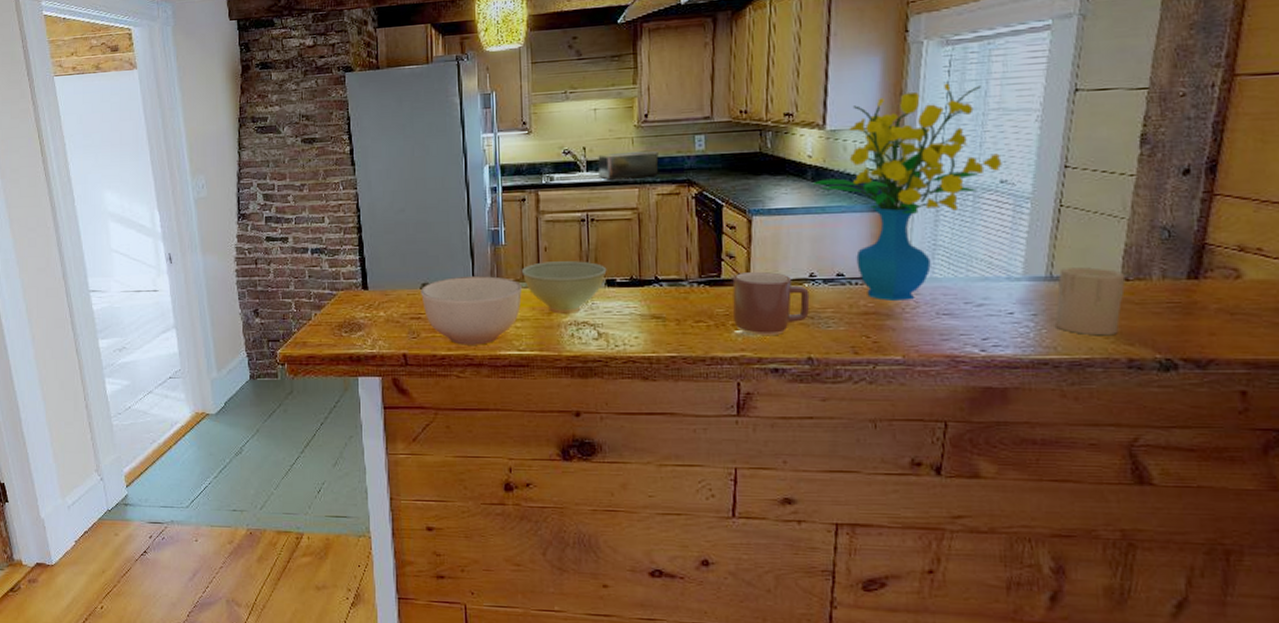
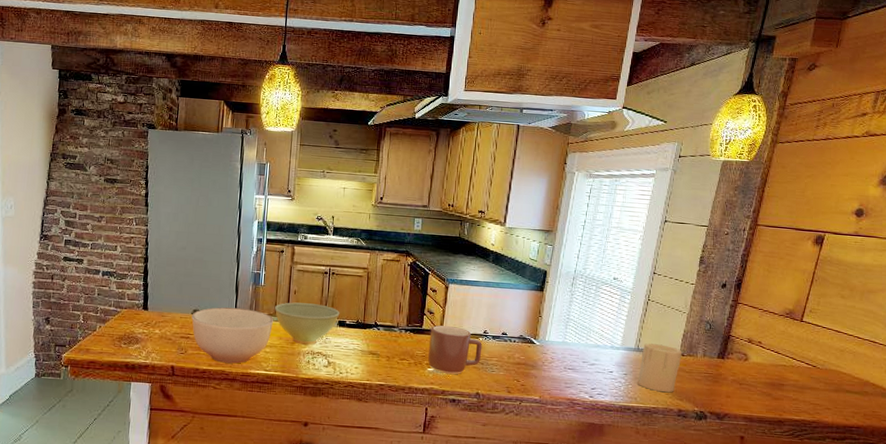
toaster: present [598,150,659,181] -> none [341,223,388,246]
bouquet: present [812,83,1002,302] -> none [492,204,616,357]

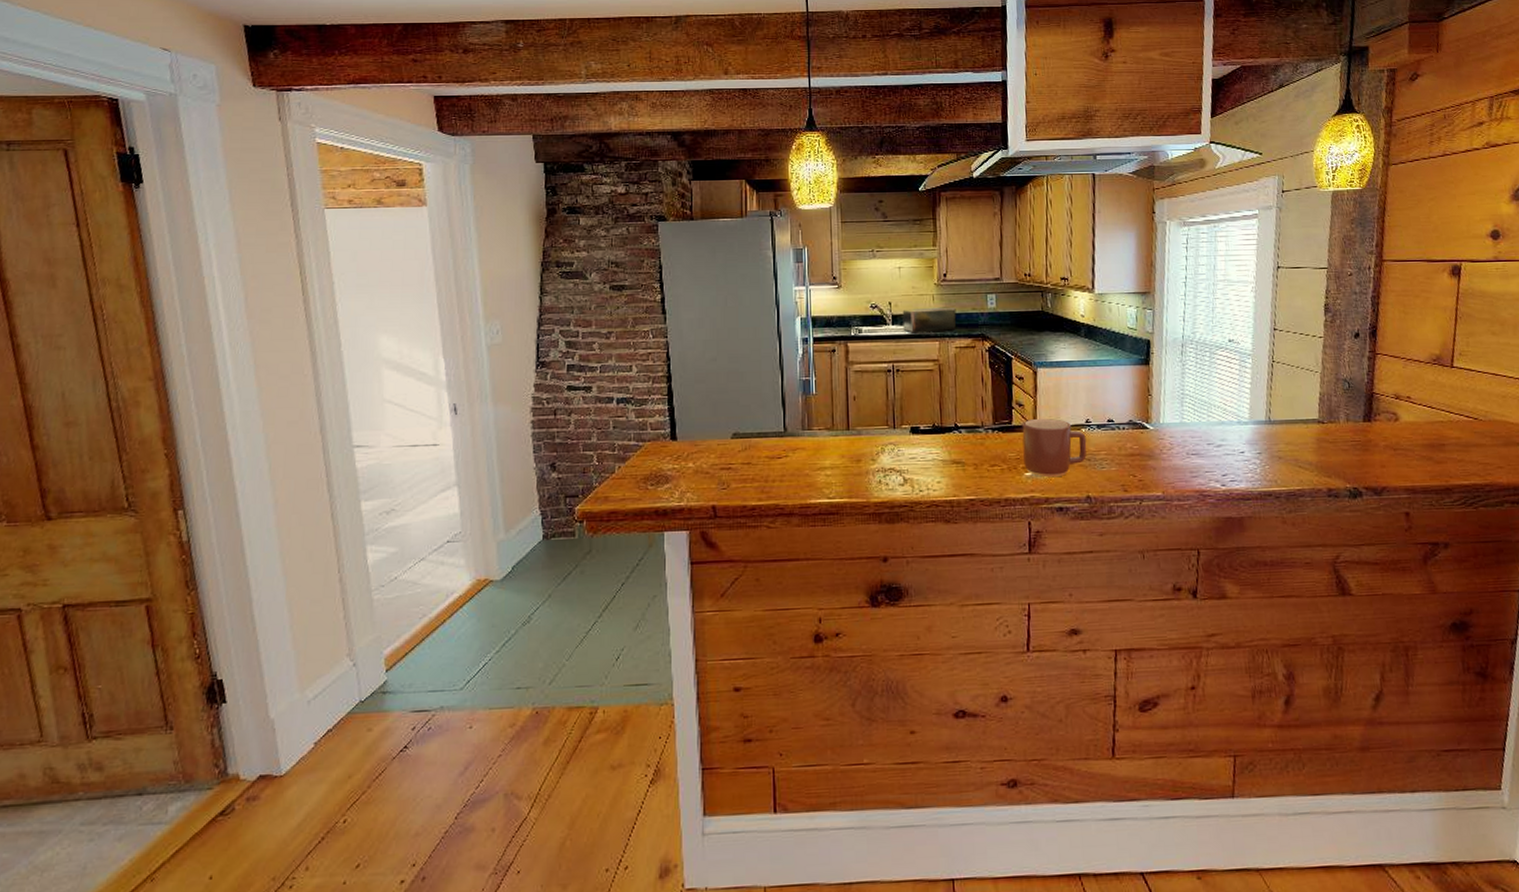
bowl: present [191,307,274,364] -> none [731,424,833,495]
bowl: present [275,302,340,345] -> none [832,409,911,461]
toaster: none [341,223,388,246] -> present [902,307,957,335]
candle: present [638,343,682,393] -> none [1274,412,1322,470]

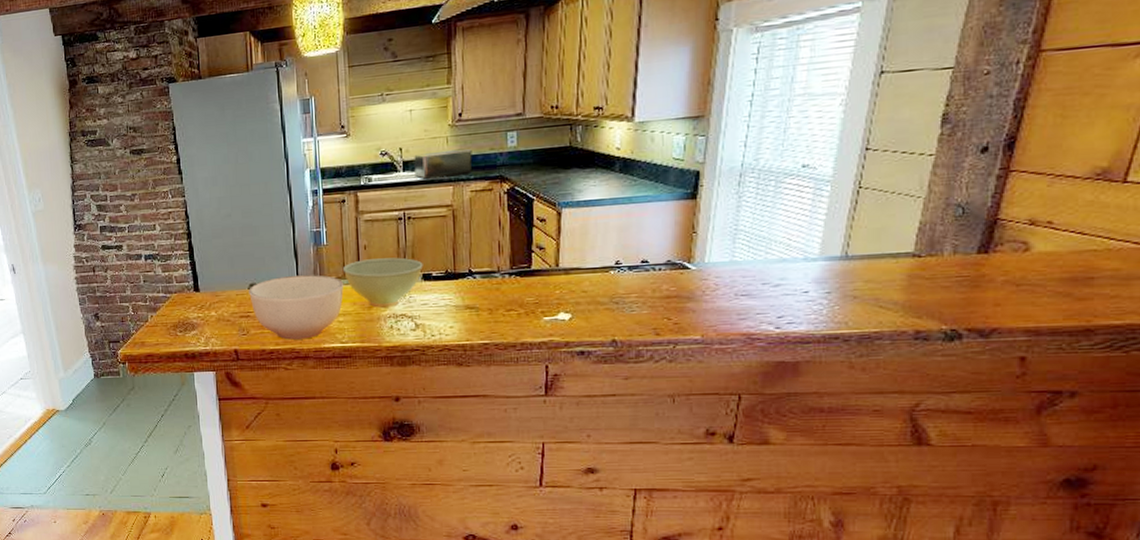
bowl: none [731,424,833,495] -> present [249,274,344,340]
bowl: none [832,409,911,461] -> present [343,257,423,308]
mug: present [1022,418,1087,478] -> none [541,261,615,322]

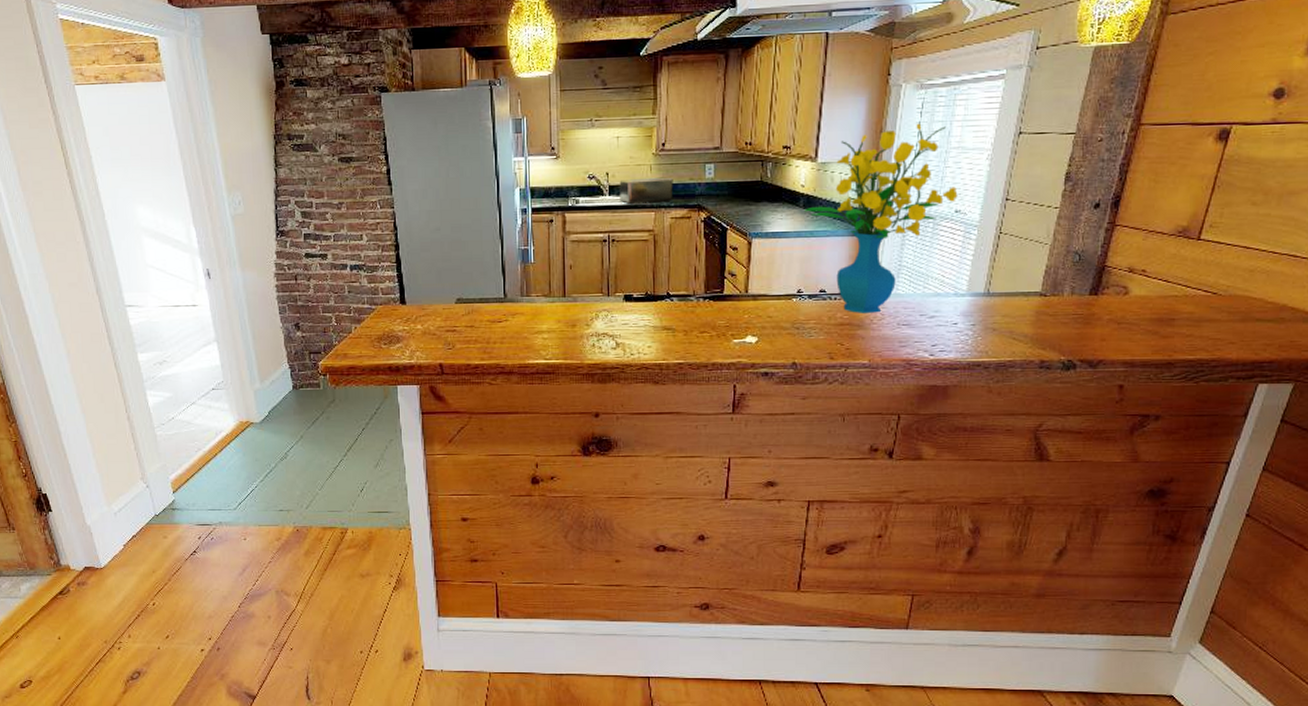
bowl: present [249,274,344,340] -> none [456,291,550,355]
bowl: present [343,257,423,308] -> none [549,278,625,326]
bouquet: none [620,70,805,285] -> present [803,123,958,314]

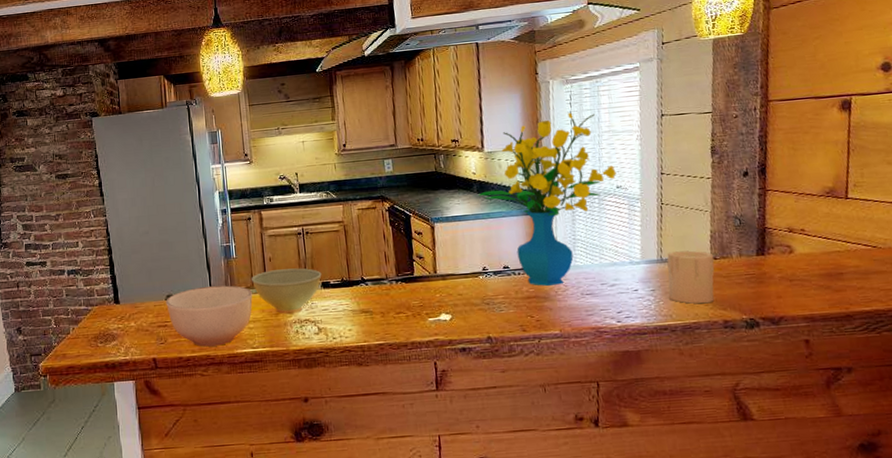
bowl: none [456,291,550,355] -> present [166,285,253,347]
bowl: none [549,278,625,326] -> present [252,268,322,314]
toaster: present [619,177,673,205] -> none [308,173,358,200]
candle: none [989,285,1044,342] -> present [667,250,715,304]

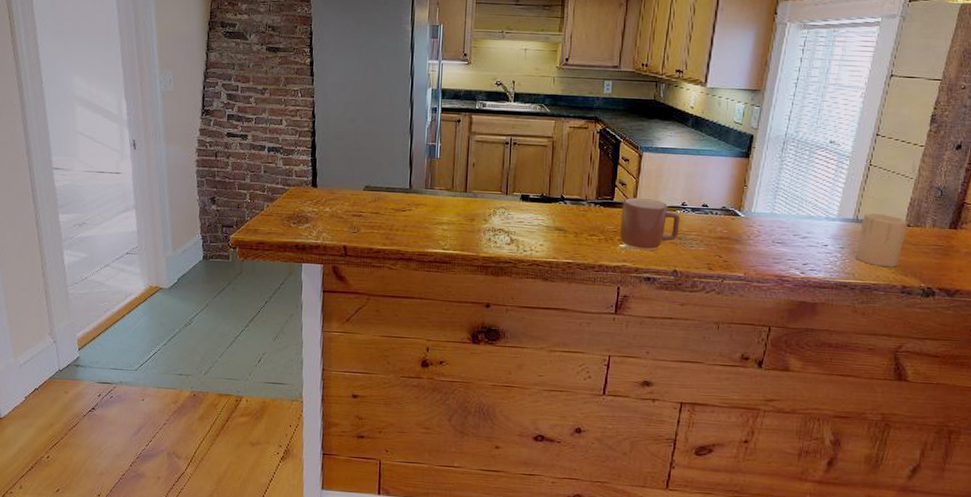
bowl: present [166,285,253,347] -> none [363,182,452,243]
bowl: present [252,268,322,314] -> none [452,176,523,221]
mug: none [423,268,485,322] -> present [619,197,680,251]
bouquet: present [478,112,617,287] -> none [691,59,833,230]

